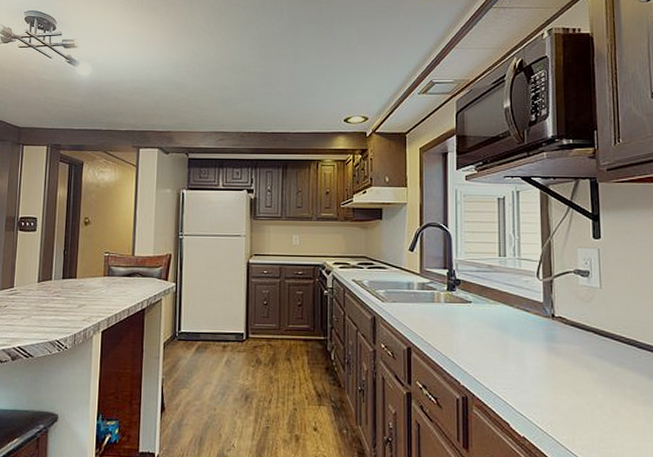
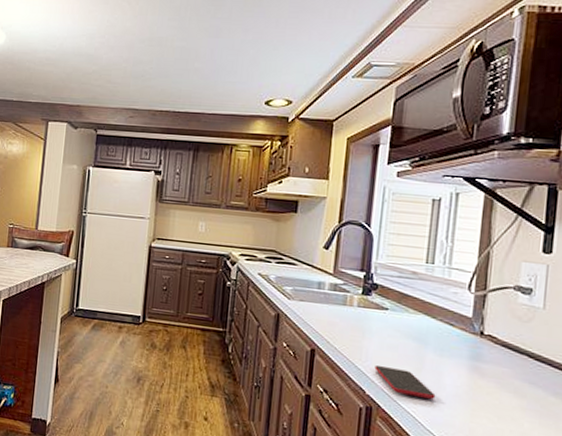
smartphone: none [466,357,521,382] -> present [374,365,436,399]

